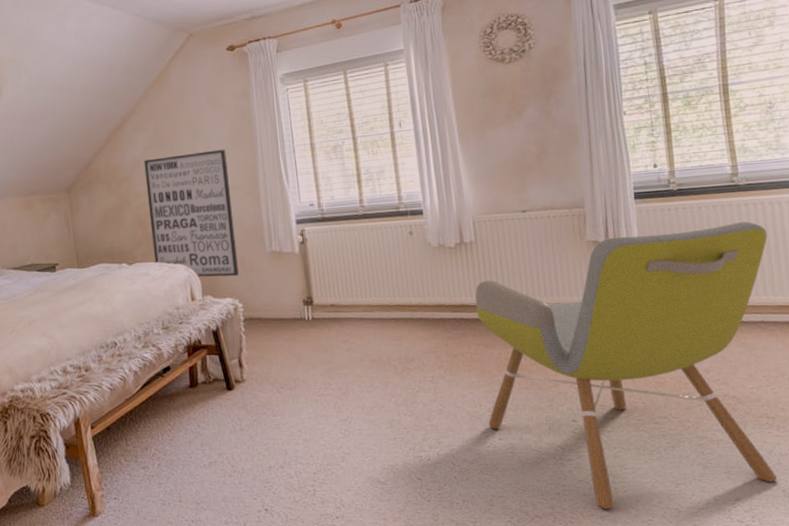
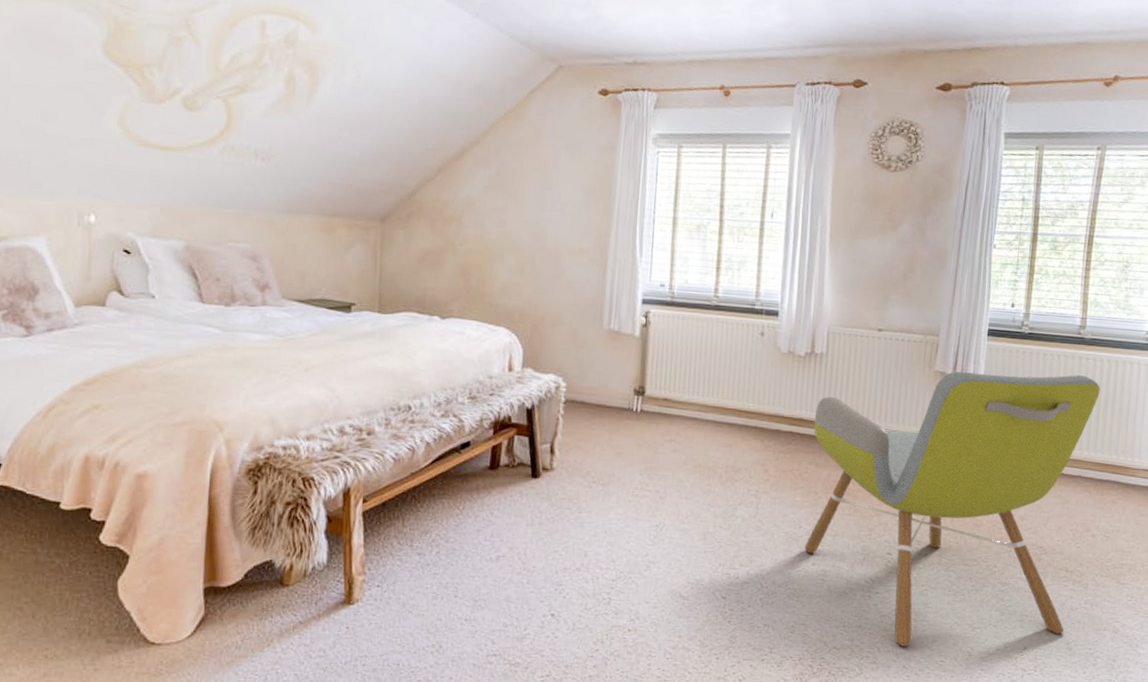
wall art: present [144,149,239,278] -> none [472,201,578,352]

